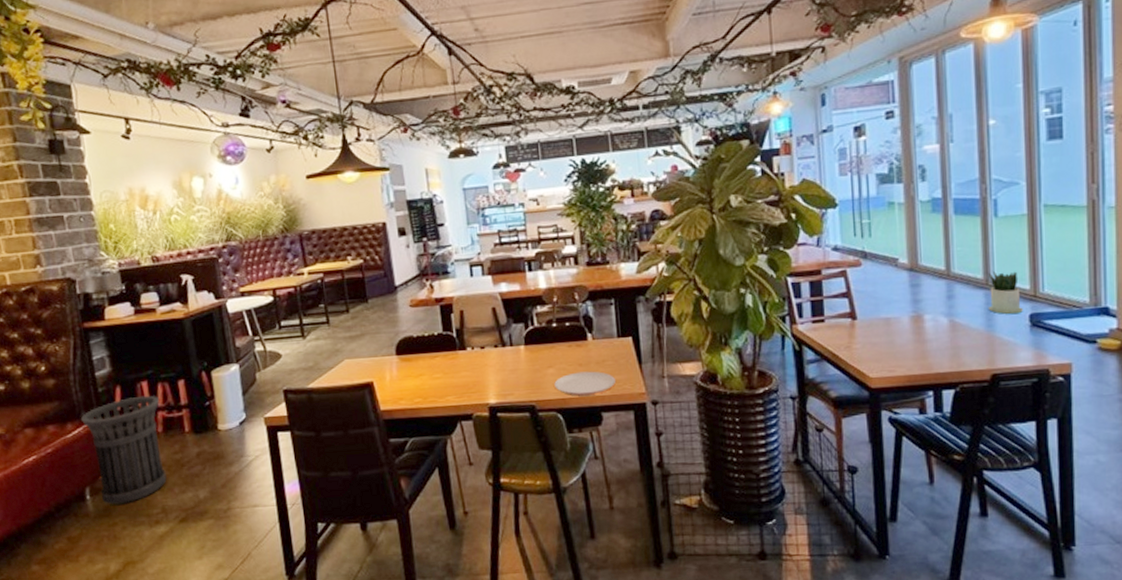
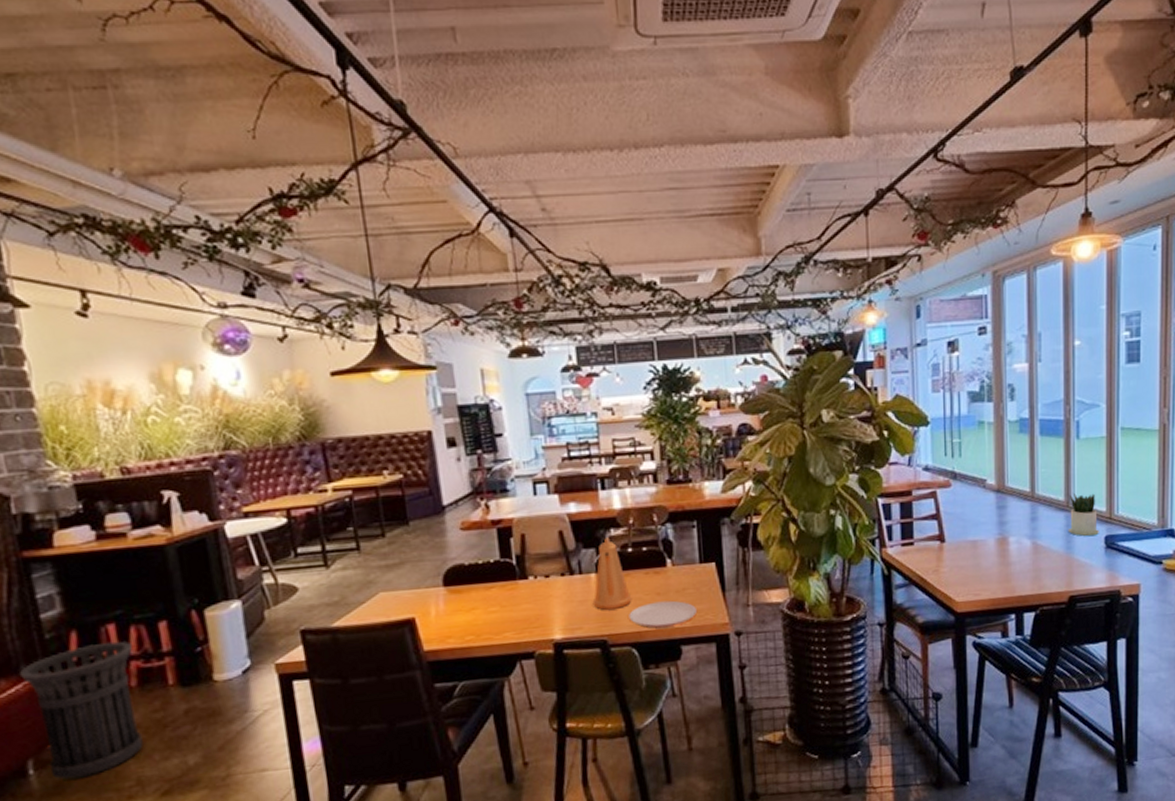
coffee pot: none [522,314,557,378] -> present [592,537,632,610]

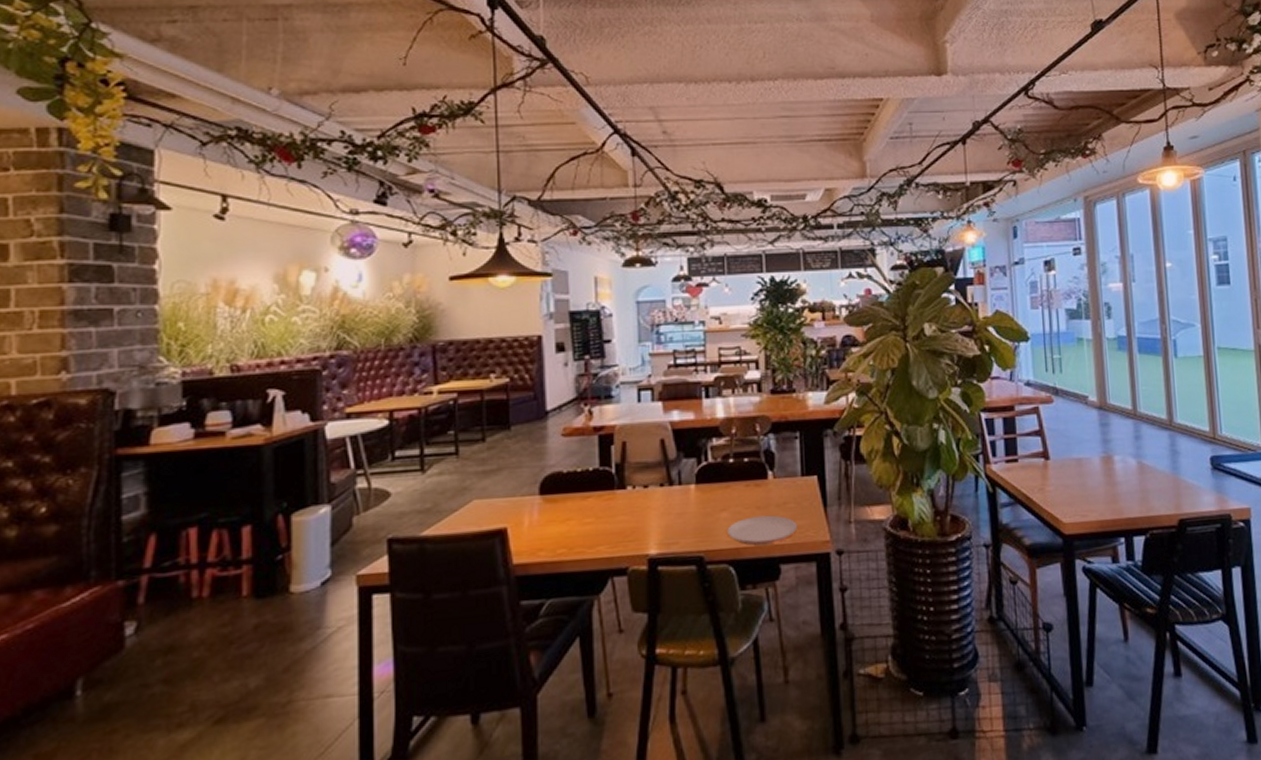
trash can: present [18,640,143,780] -> none [87,546,212,703]
coffee pot: present [592,537,632,610] -> none [691,447,731,524]
planter: present [1068,493,1099,537] -> none [1171,412,1204,457]

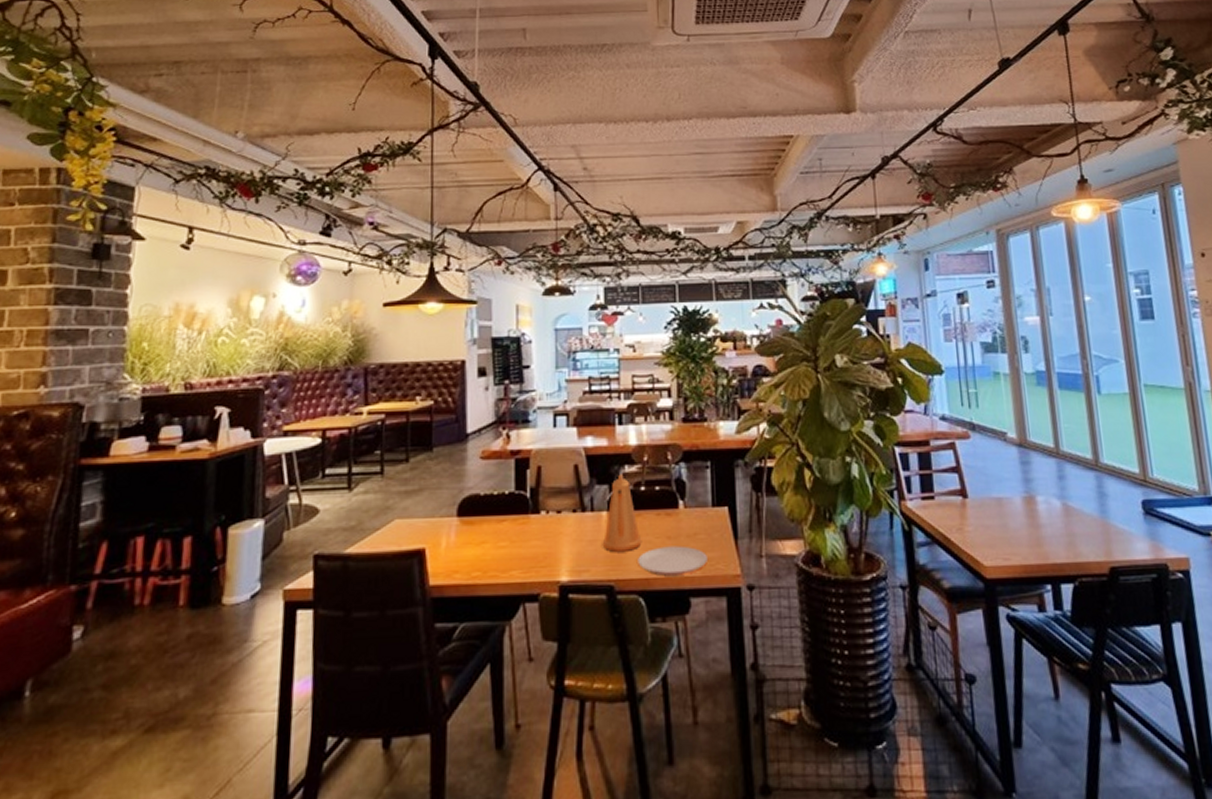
coffee pot: none [691,447,731,524] -> present [602,474,642,552]

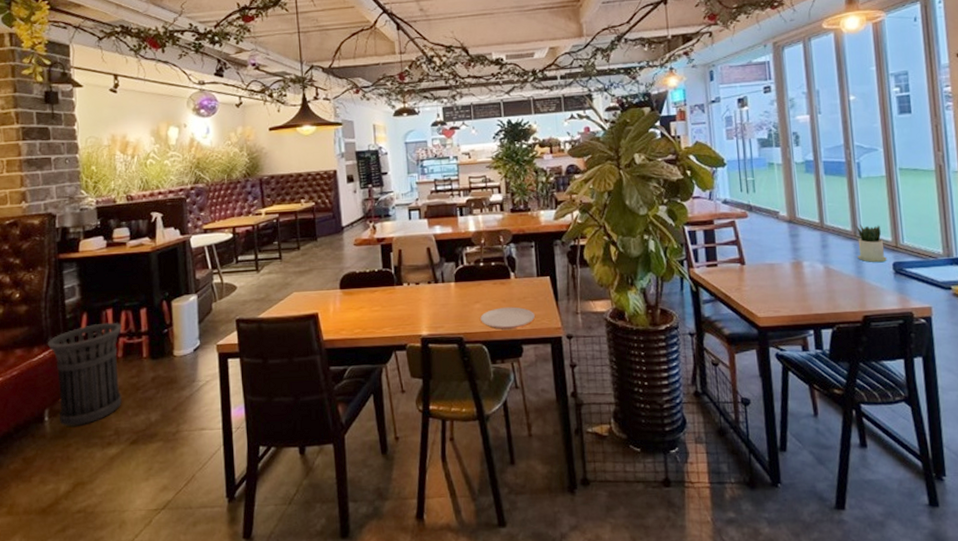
trash can: none [44,555,156,706] -> present [47,322,122,427]
coffee pot: present [602,474,642,552] -> none [452,254,483,312]
planter: none [1096,452,1135,500] -> present [855,225,887,263]

